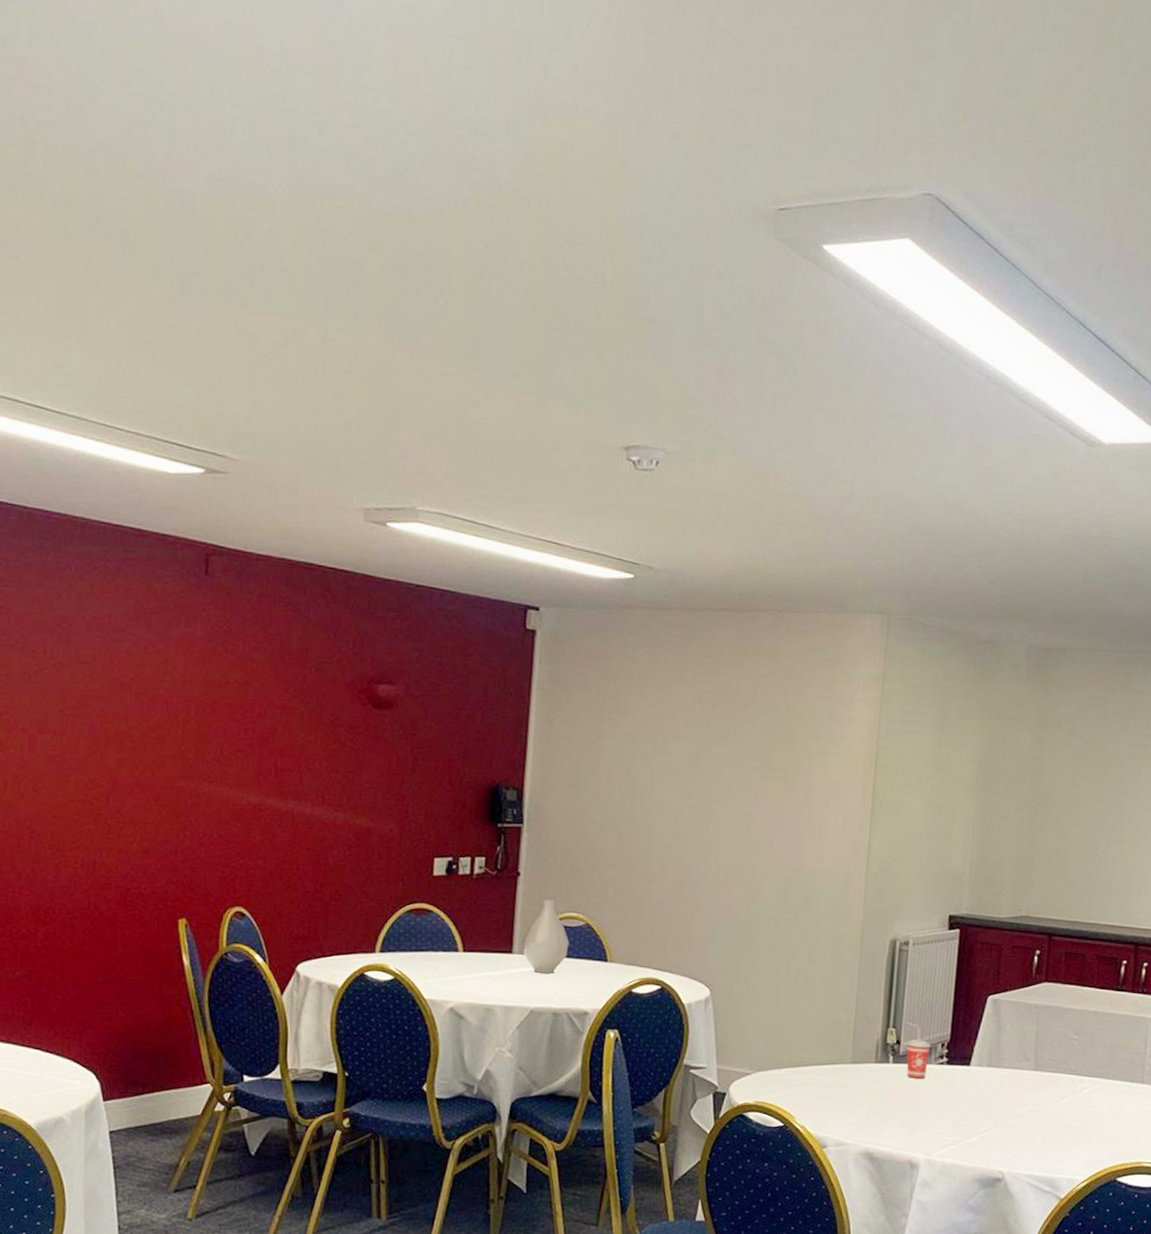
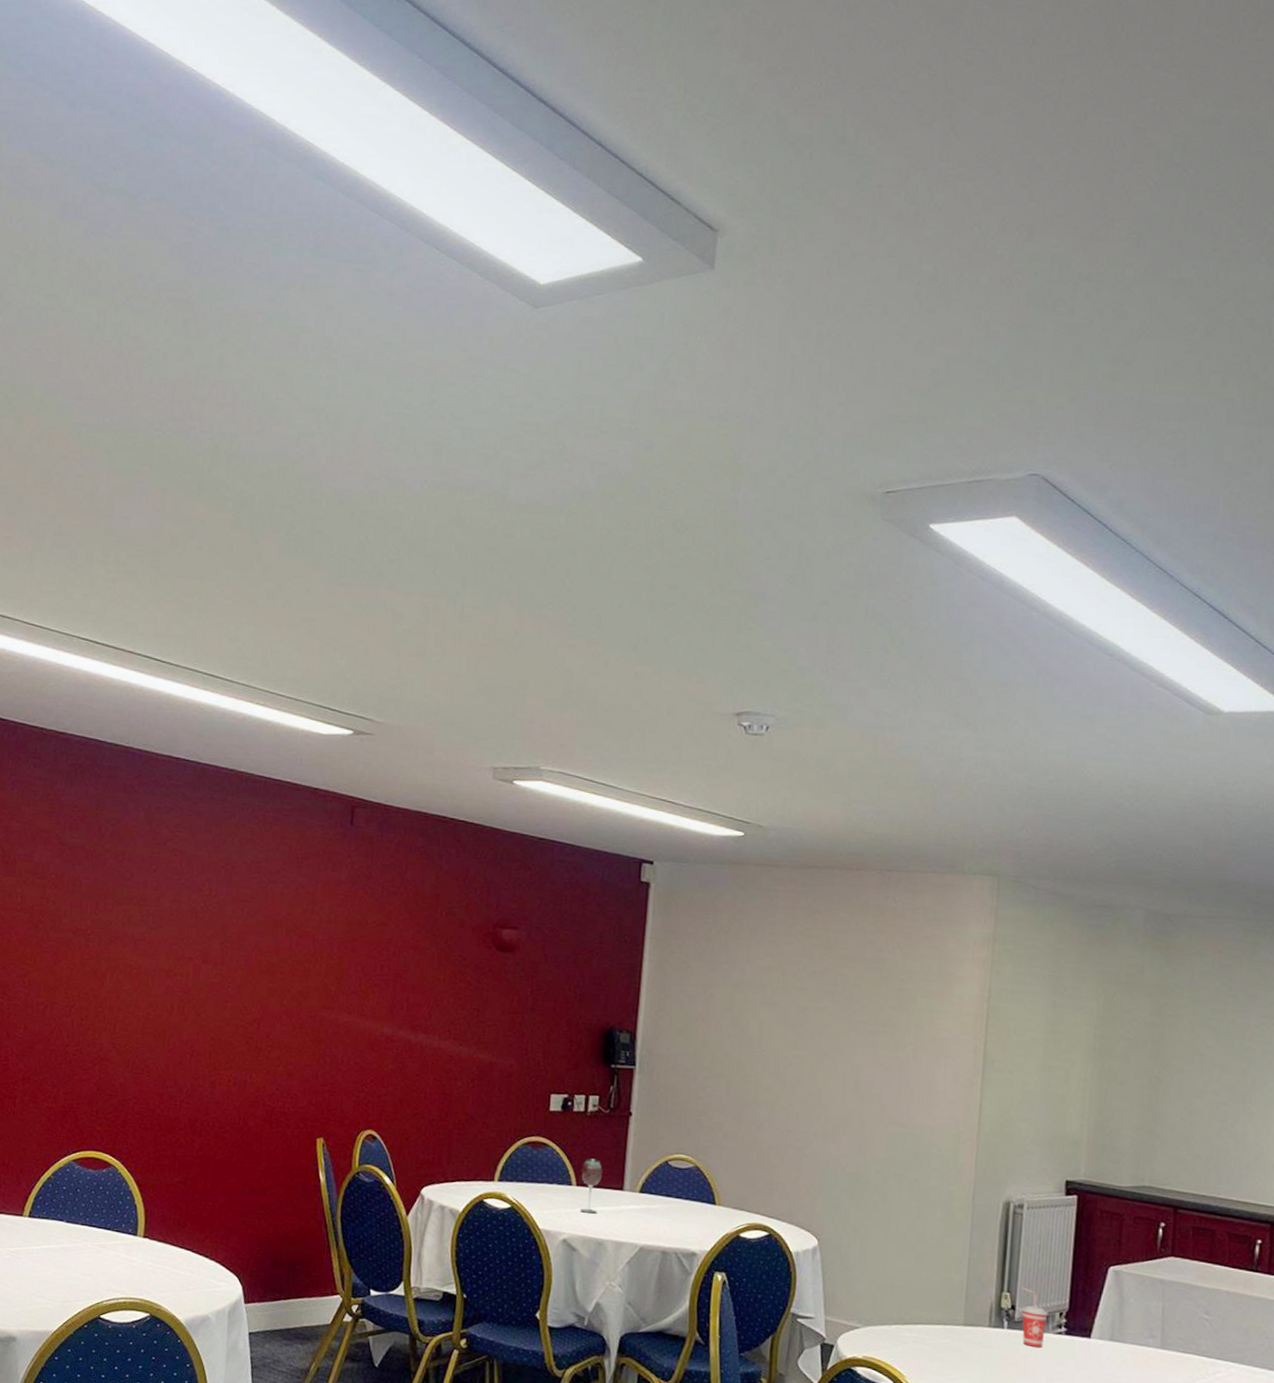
wineglass: none [468,922,490,979] -> present [580,1158,602,1214]
vase: present [522,898,570,974] -> none [633,1139,679,1213]

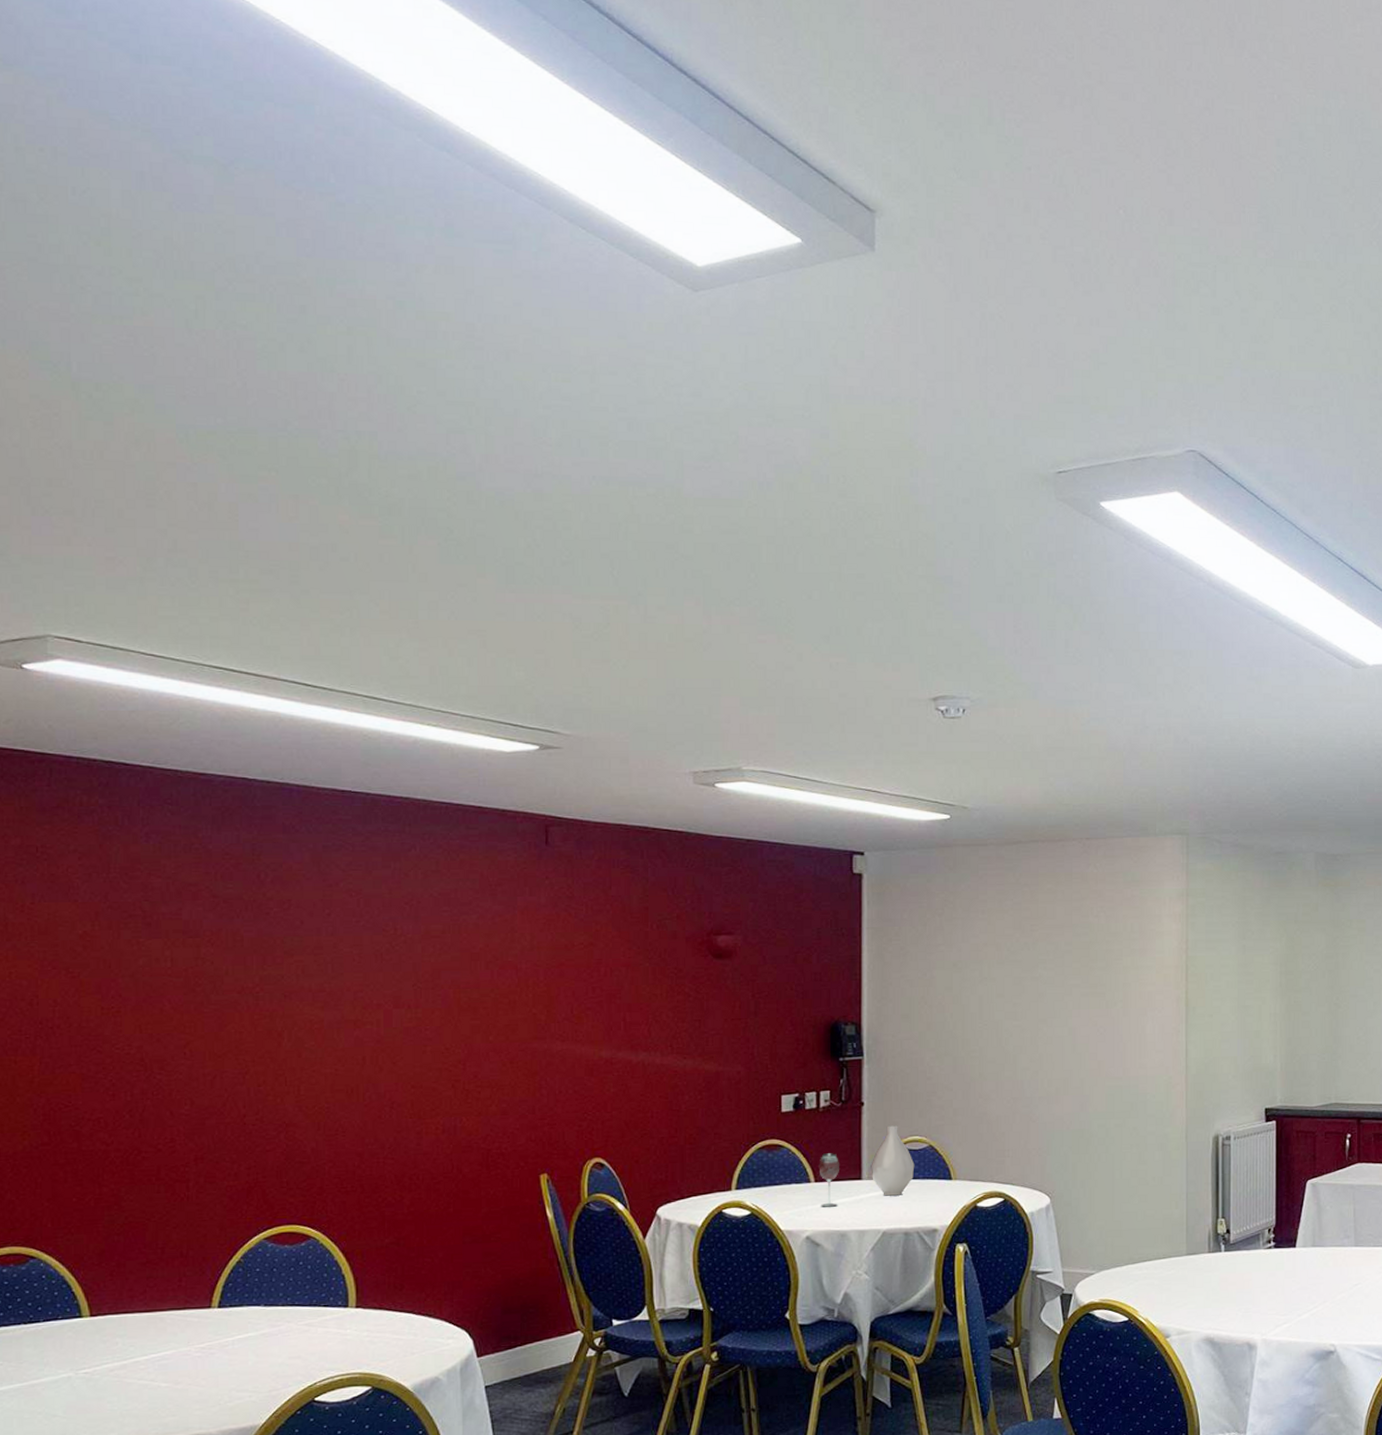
vase: none [633,1139,679,1213] -> present [871,1124,915,1196]
beverage cup: present [1020,1286,1048,1348] -> none [1233,1211,1258,1264]

